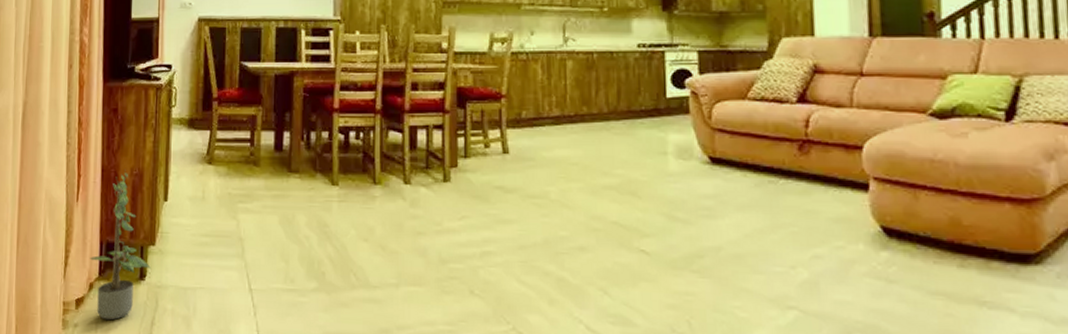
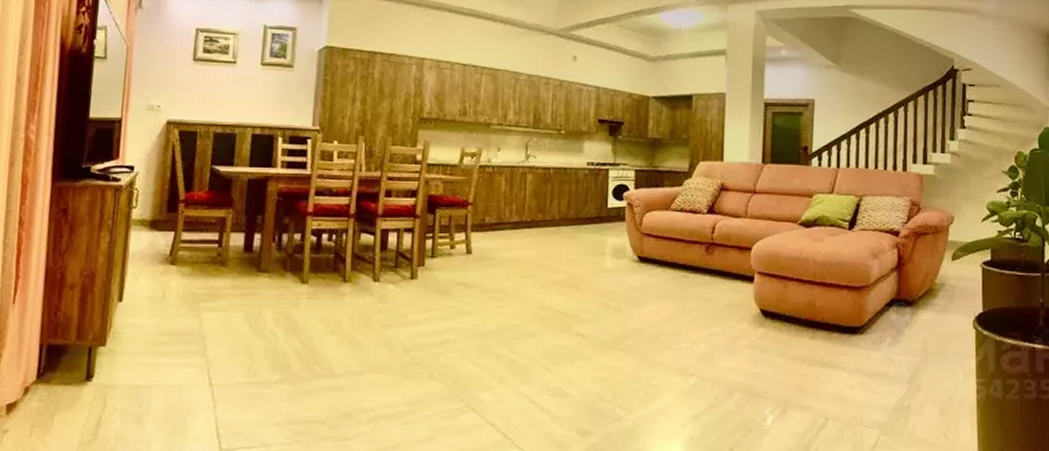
potted plant: present [89,170,151,321] -> none [26,271,99,424]

